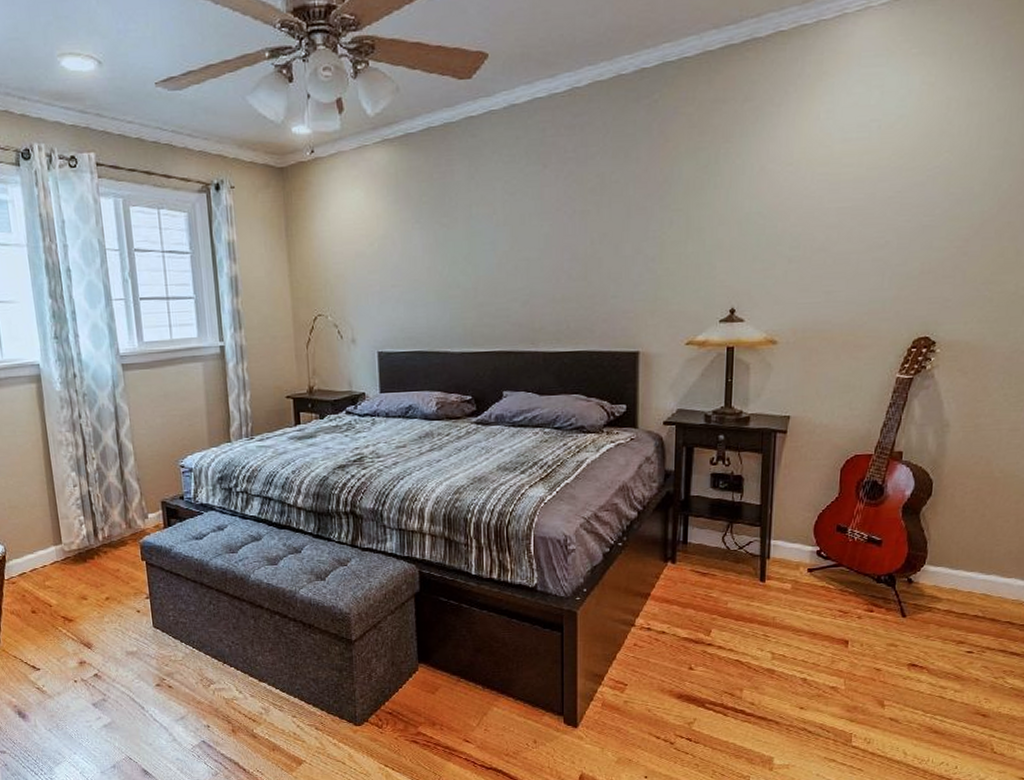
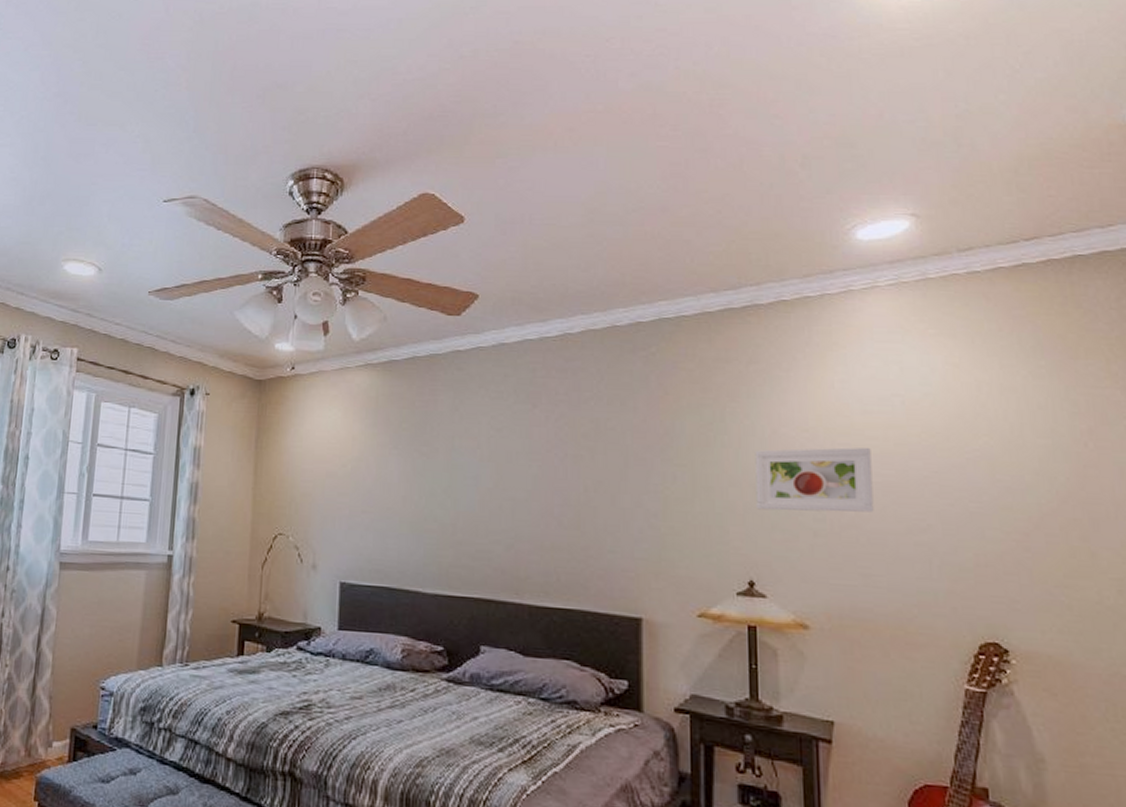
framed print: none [741,175,846,244] -> present [755,447,874,512]

